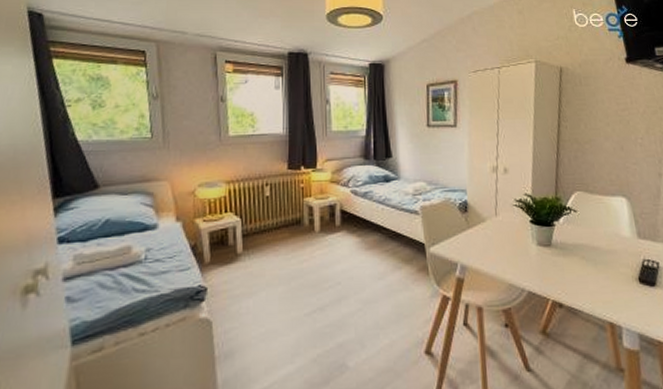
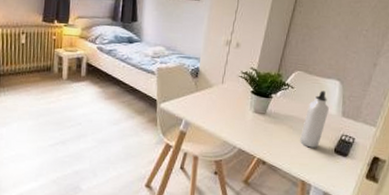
water bottle: none [596,210,622,280] -> present [300,90,329,148]

